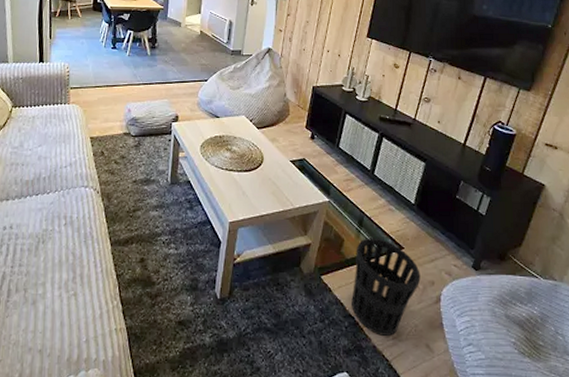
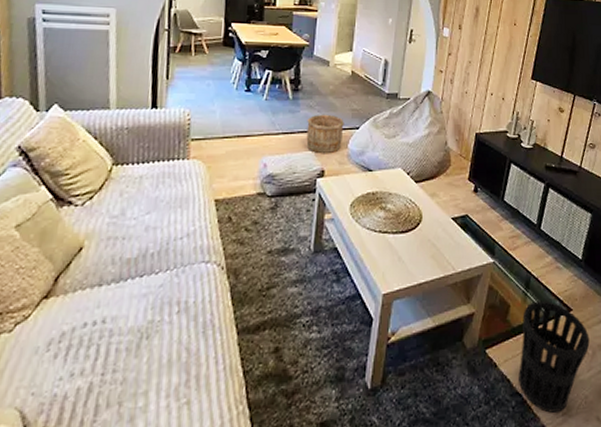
wooden bucket: none [162,68,195,102] -> present [306,114,344,154]

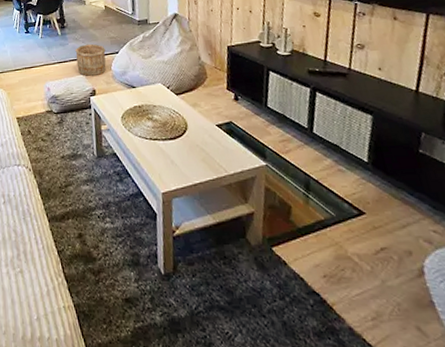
wastebasket: present [519,300,590,413] -> none [307,203,394,316]

